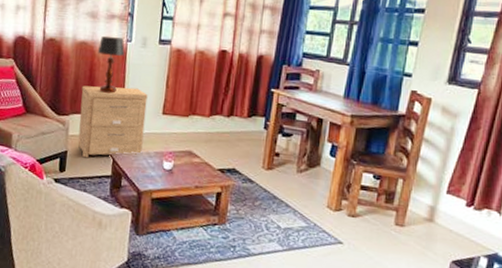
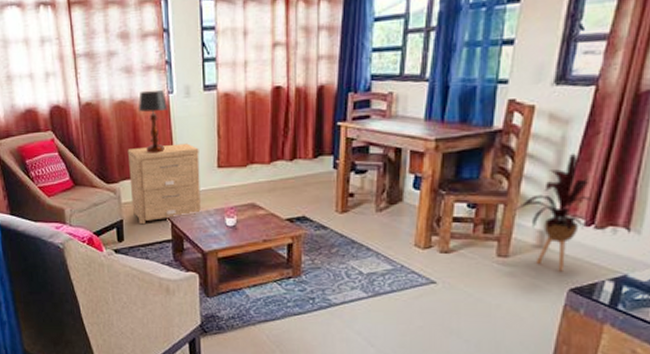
house plant: none [410,143,474,245] -> present [513,154,594,272]

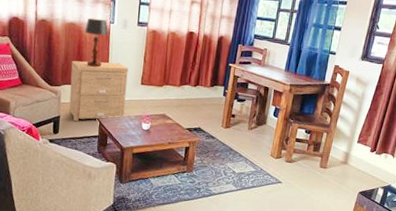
house plant: present [513,154,594,272] -> none [331,105,376,180]

